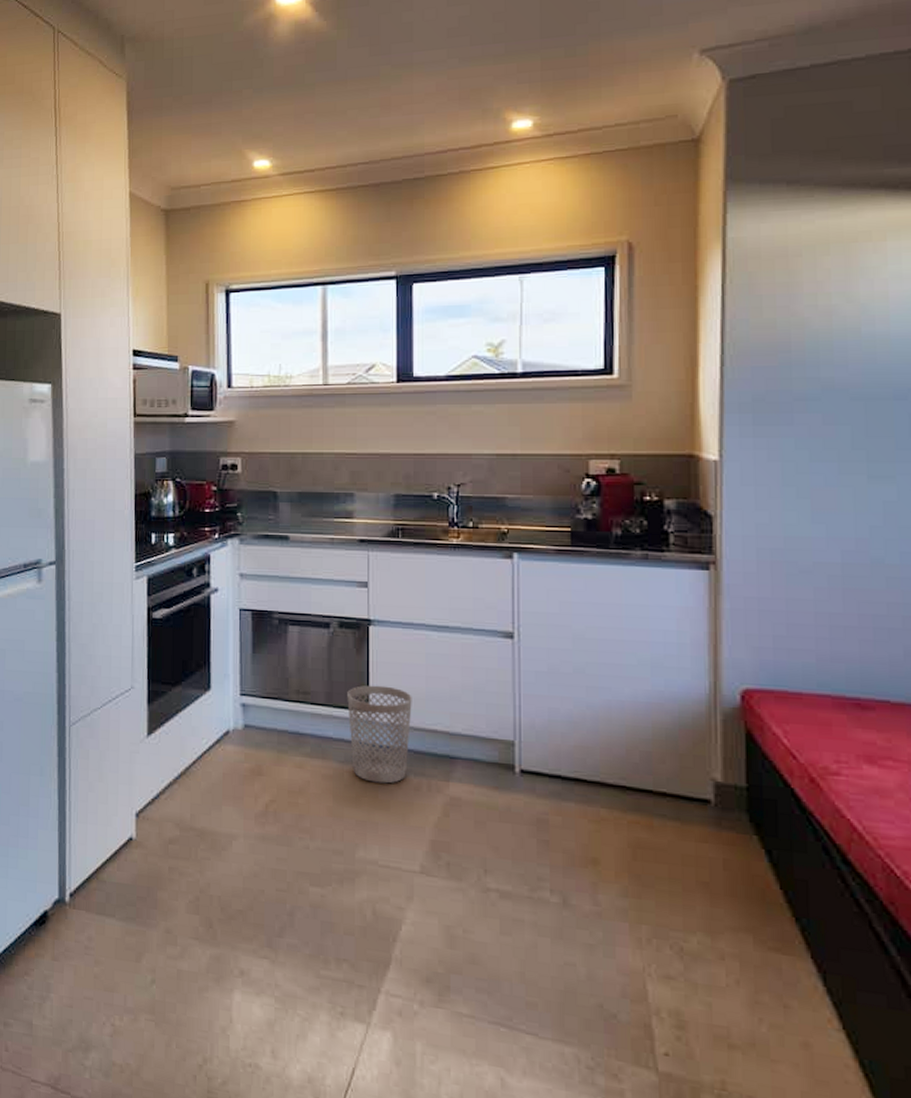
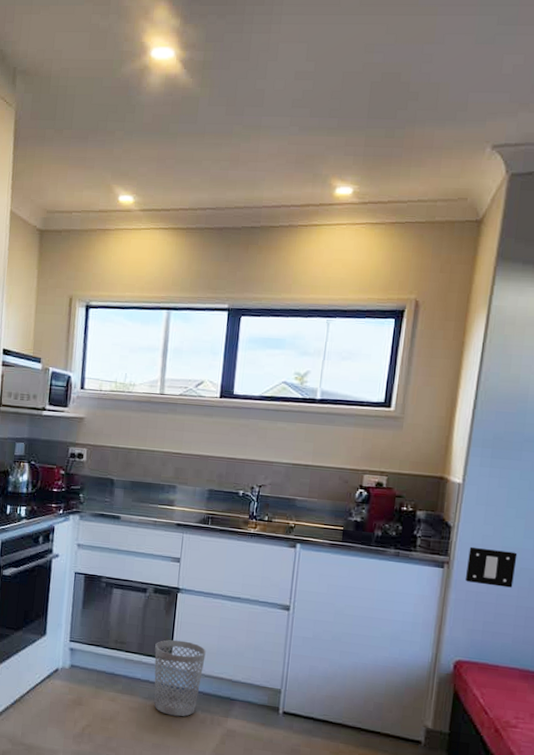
light switch: none [739,539,807,589] -> present [464,546,518,588]

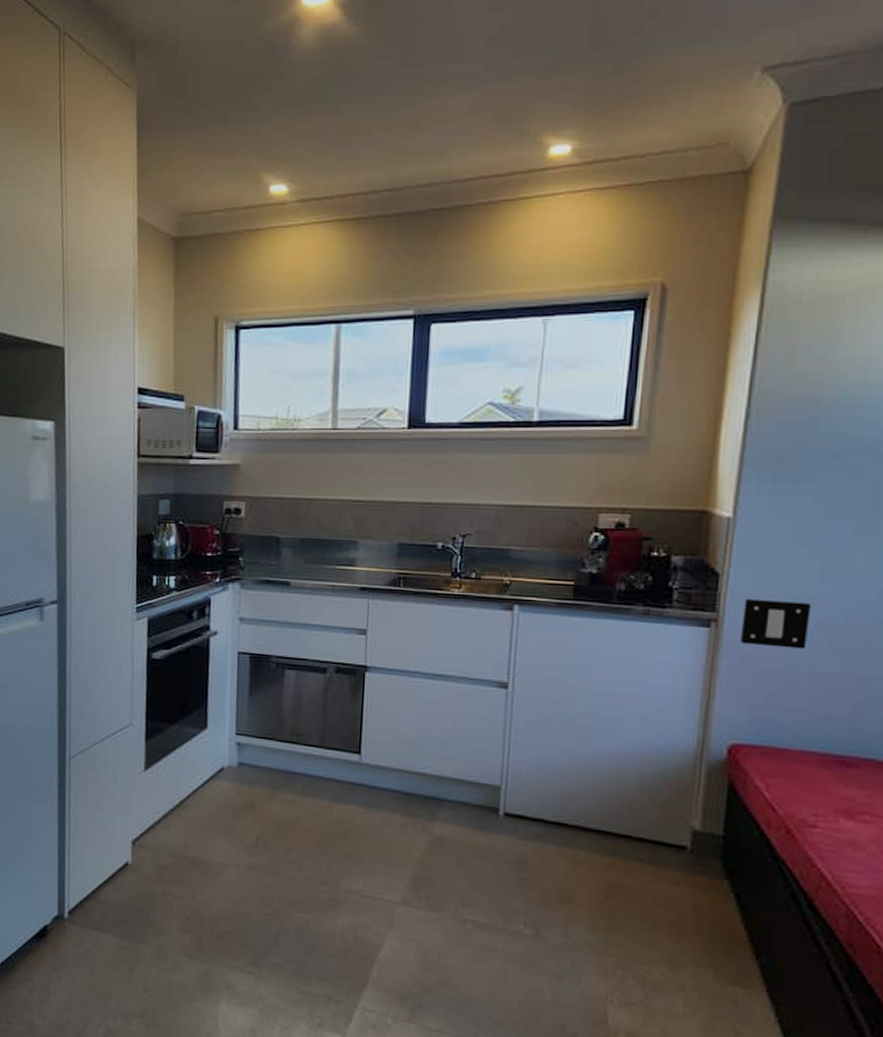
wastebasket: present [154,639,206,717] -> none [340,728,404,822]

